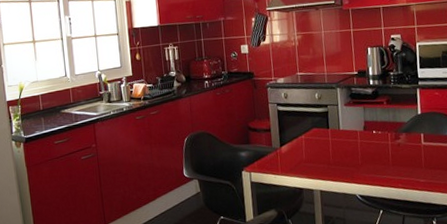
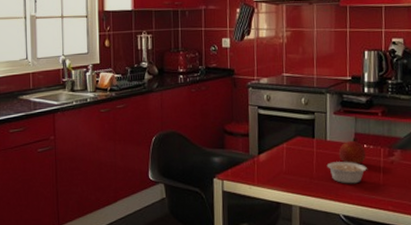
legume: none [341,147,377,167] -> present [326,161,367,184]
fruit: none [351,128,376,150] -> present [338,140,366,165]

